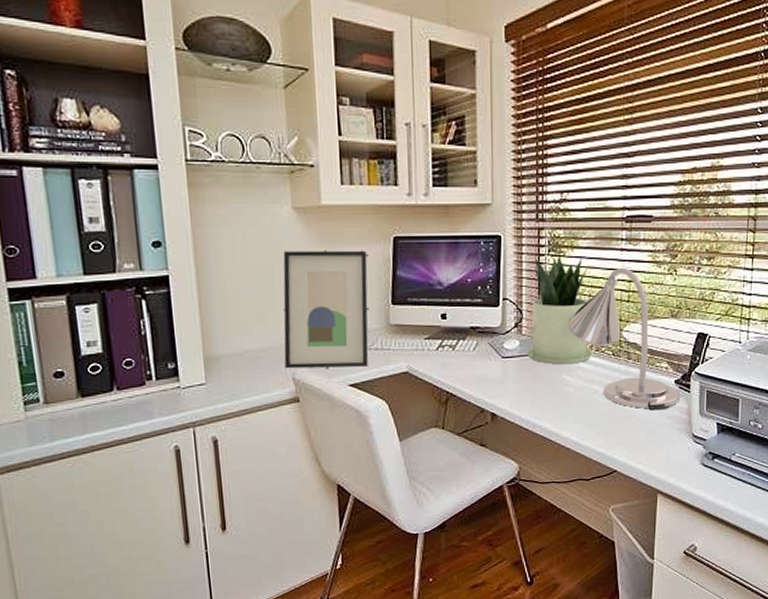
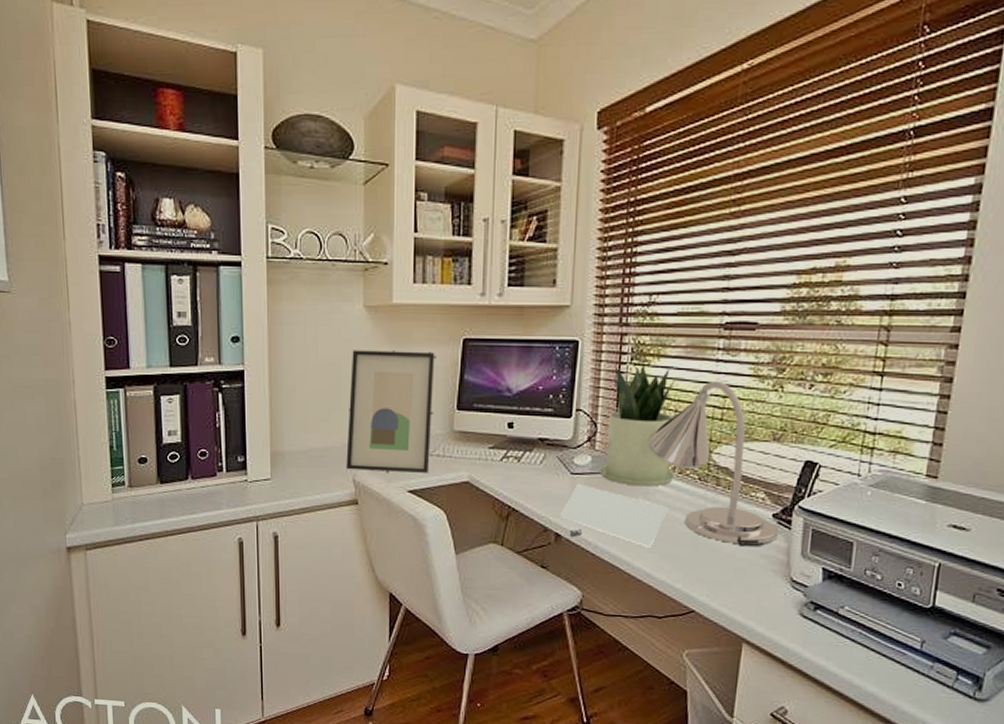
paper sheet: none [495,366,590,418] -> present [561,484,669,546]

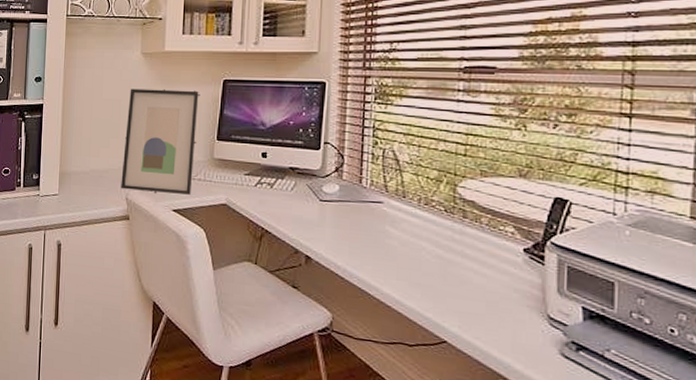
paper sheet: present [561,484,669,546] -> none [311,210,416,274]
planter: present [599,366,678,487] -> none [346,105,422,216]
table lamp: present [647,380,779,547] -> none [392,119,532,281]

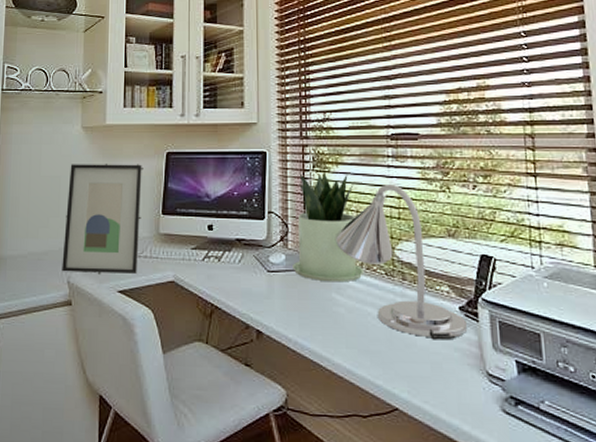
planter: none [346,105,422,216] -> present [293,172,365,283]
table lamp: none [392,119,532,281] -> present [334,183,468,340]

